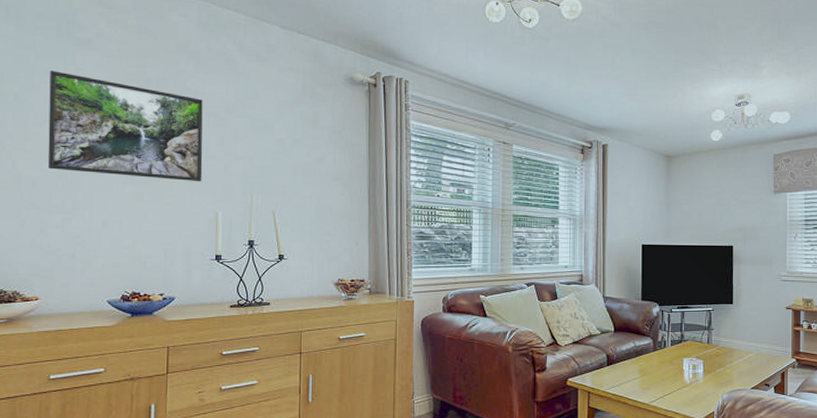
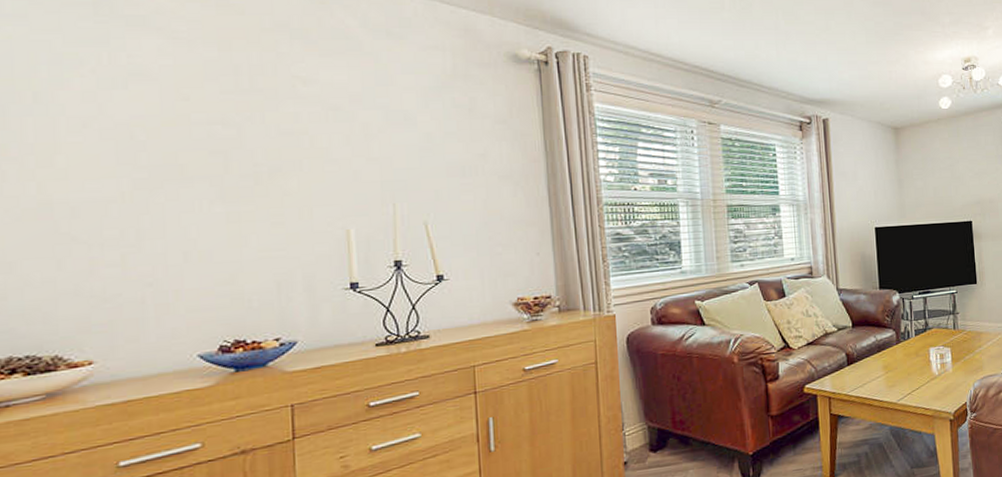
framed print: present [47,71,203,182] -> none [87,60,324,194]

